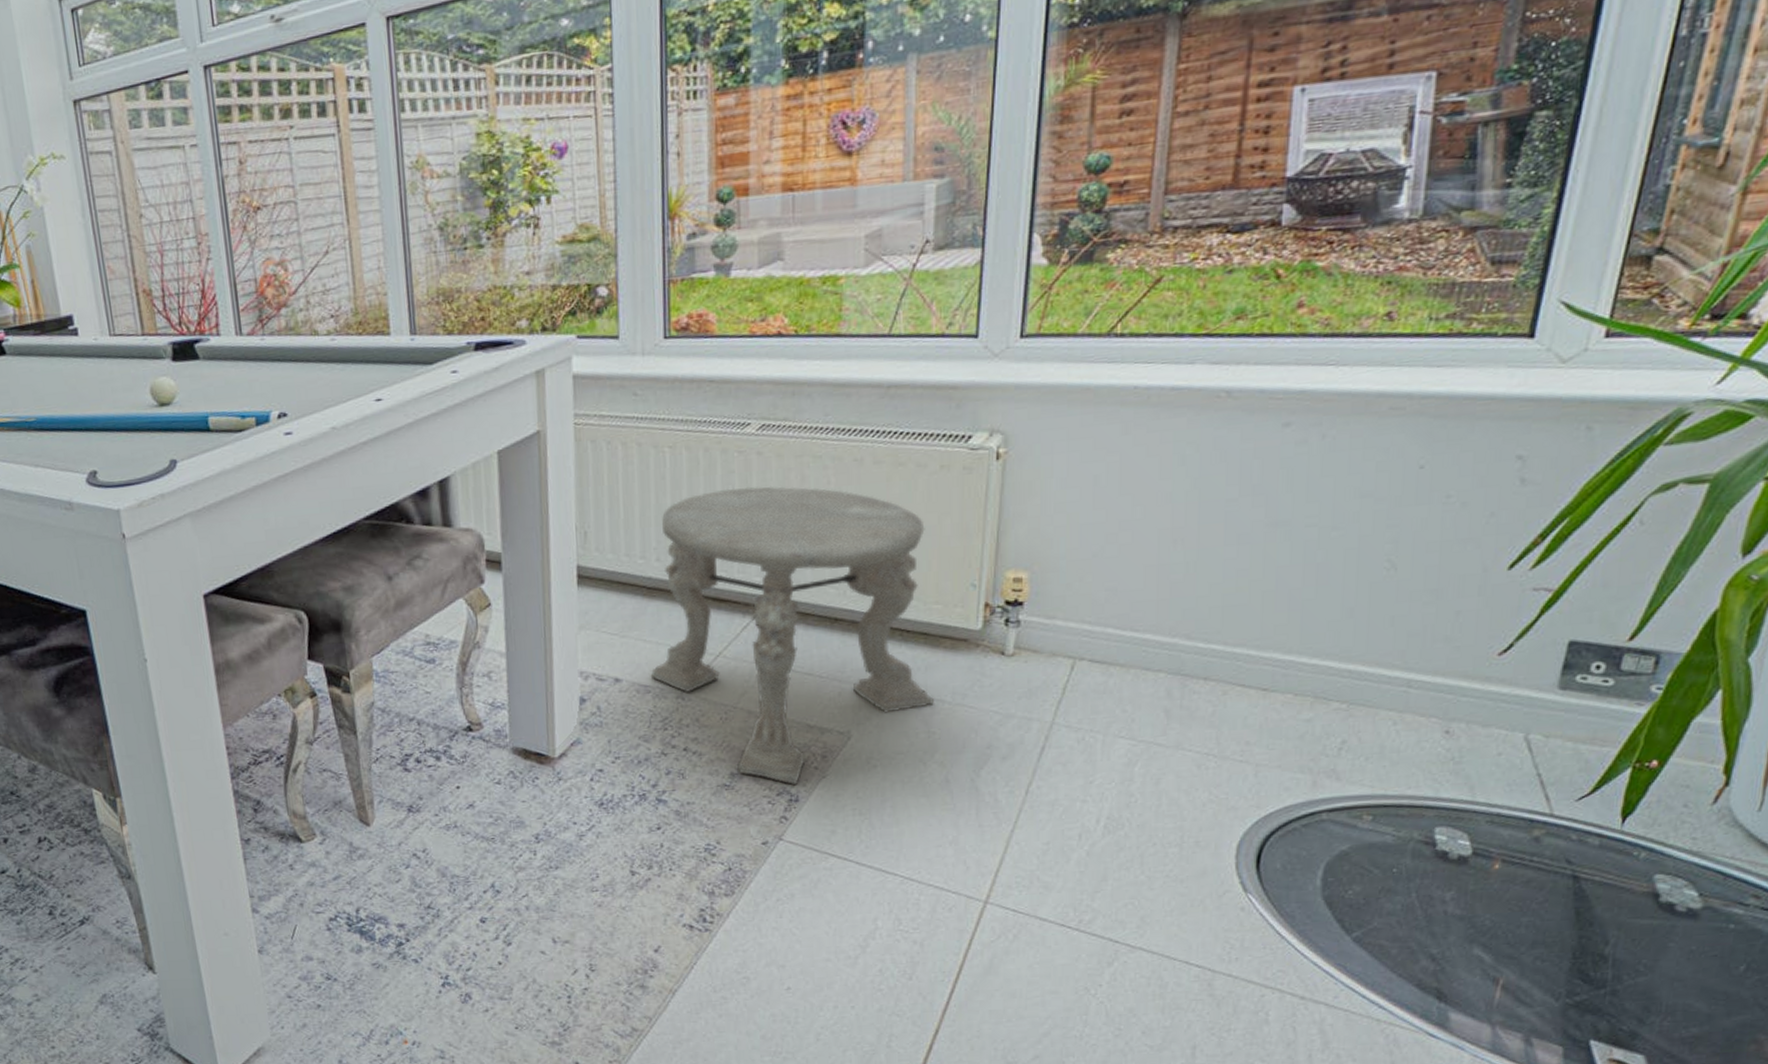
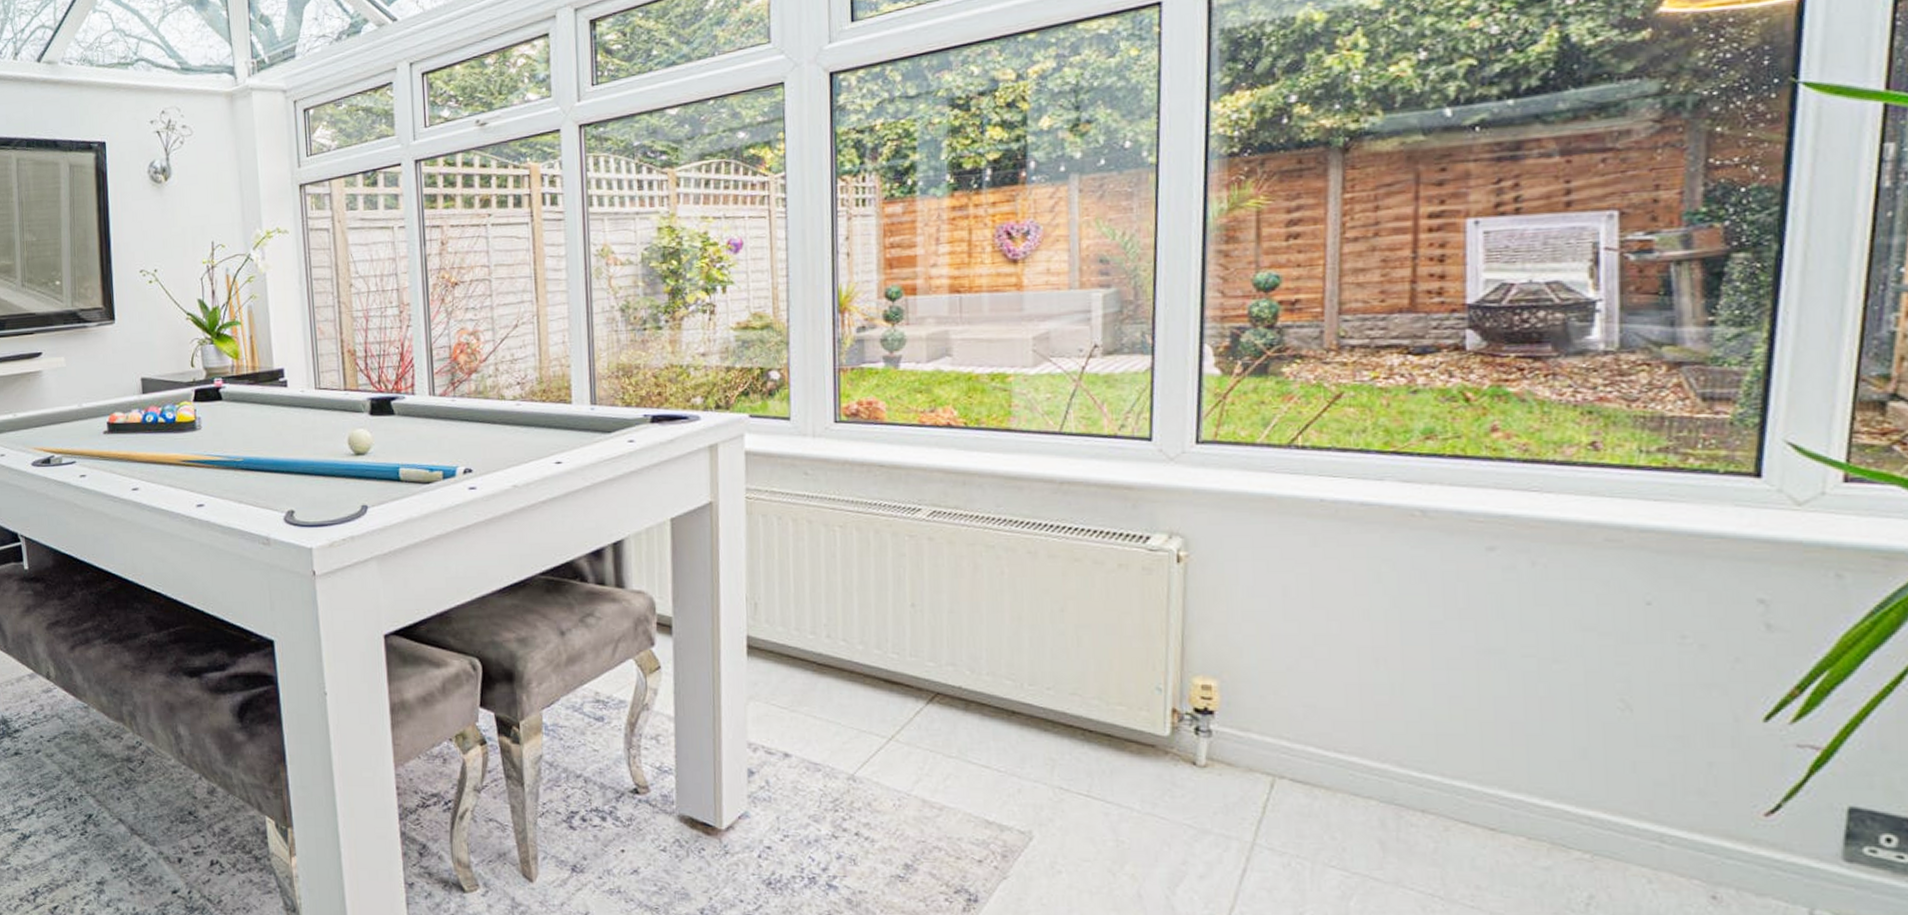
side table: present [650,486,934,786] -> none [820,571,1121,884]

